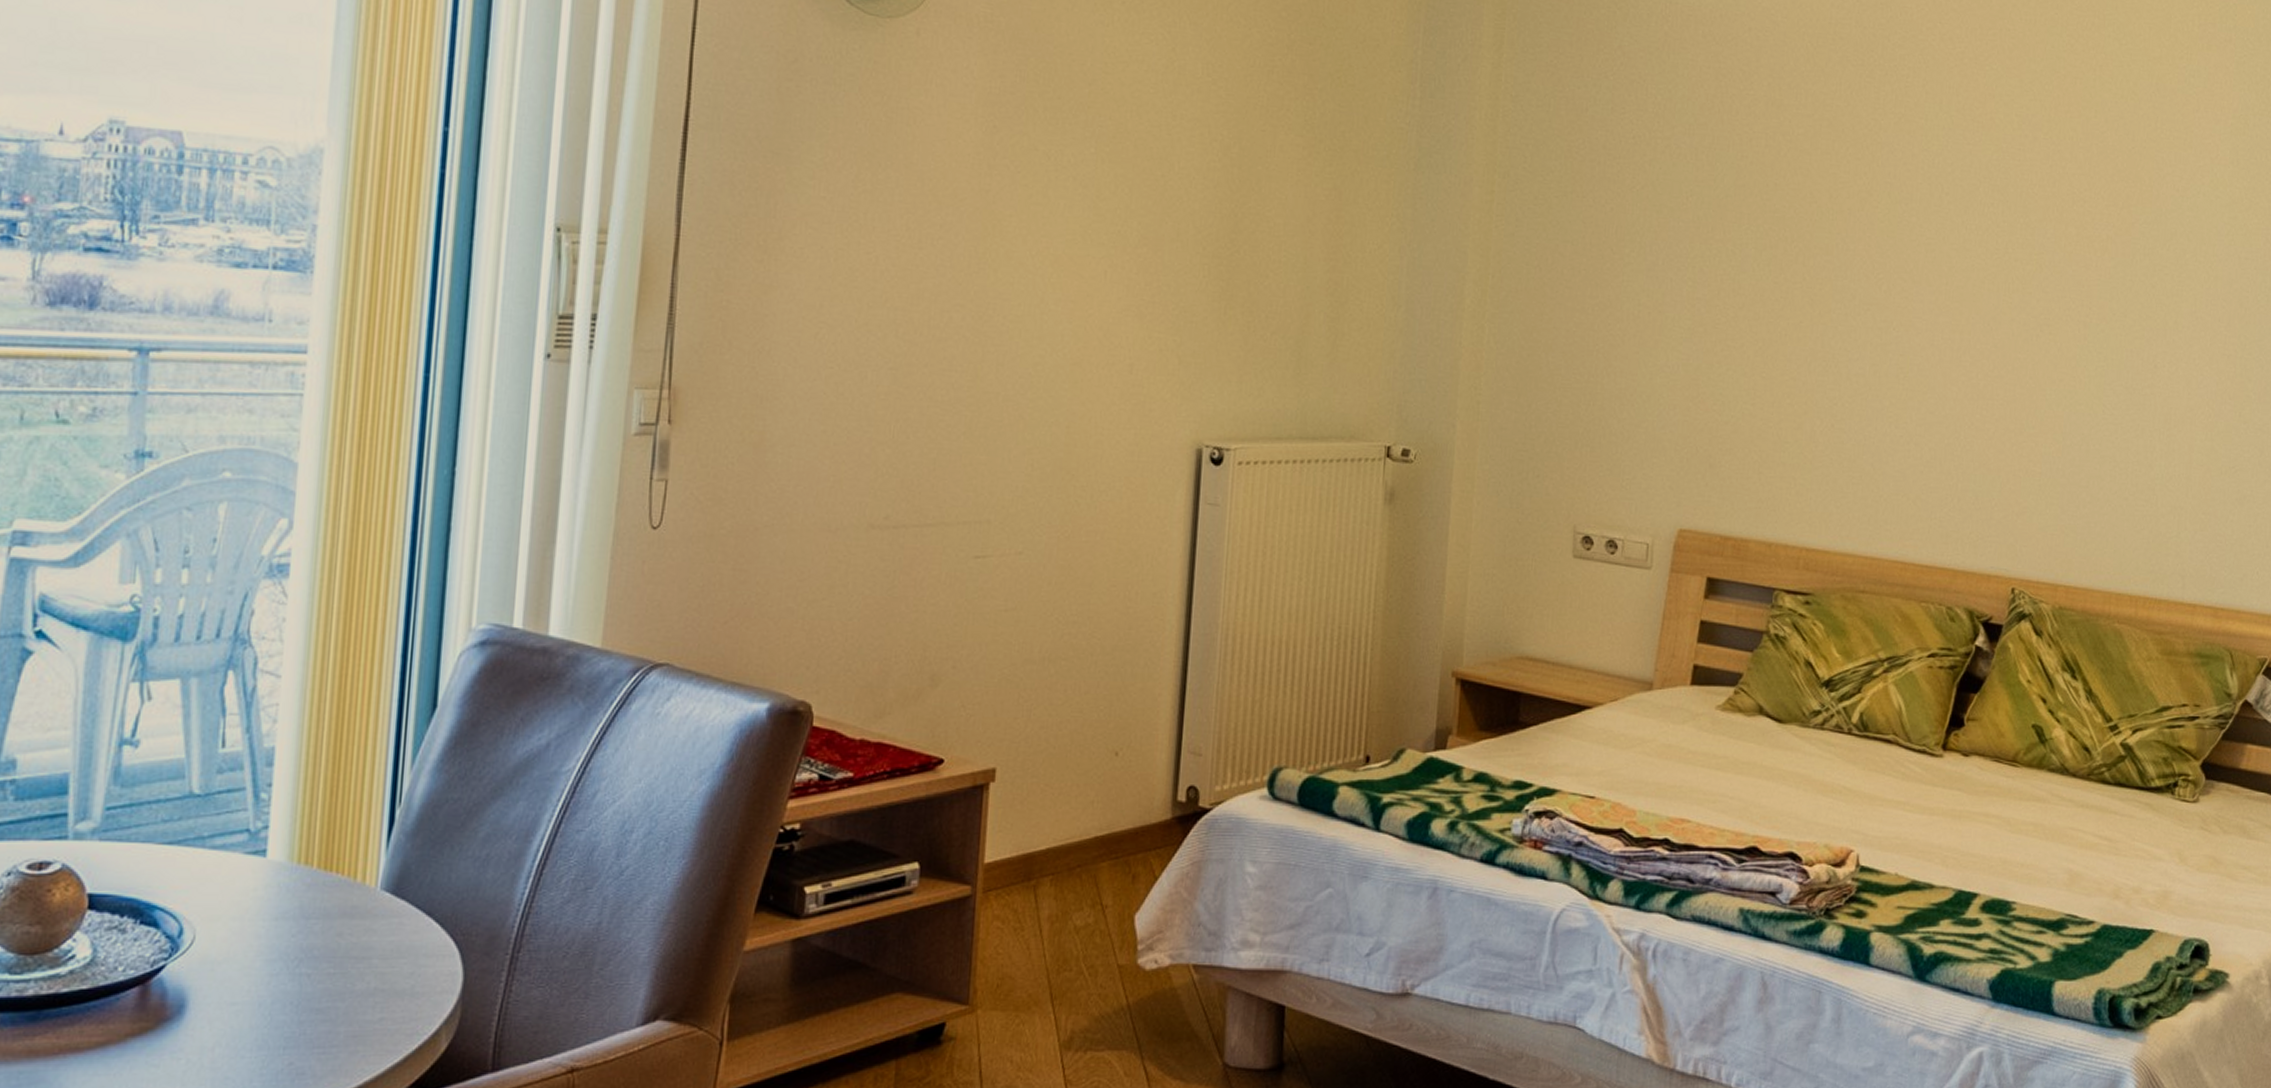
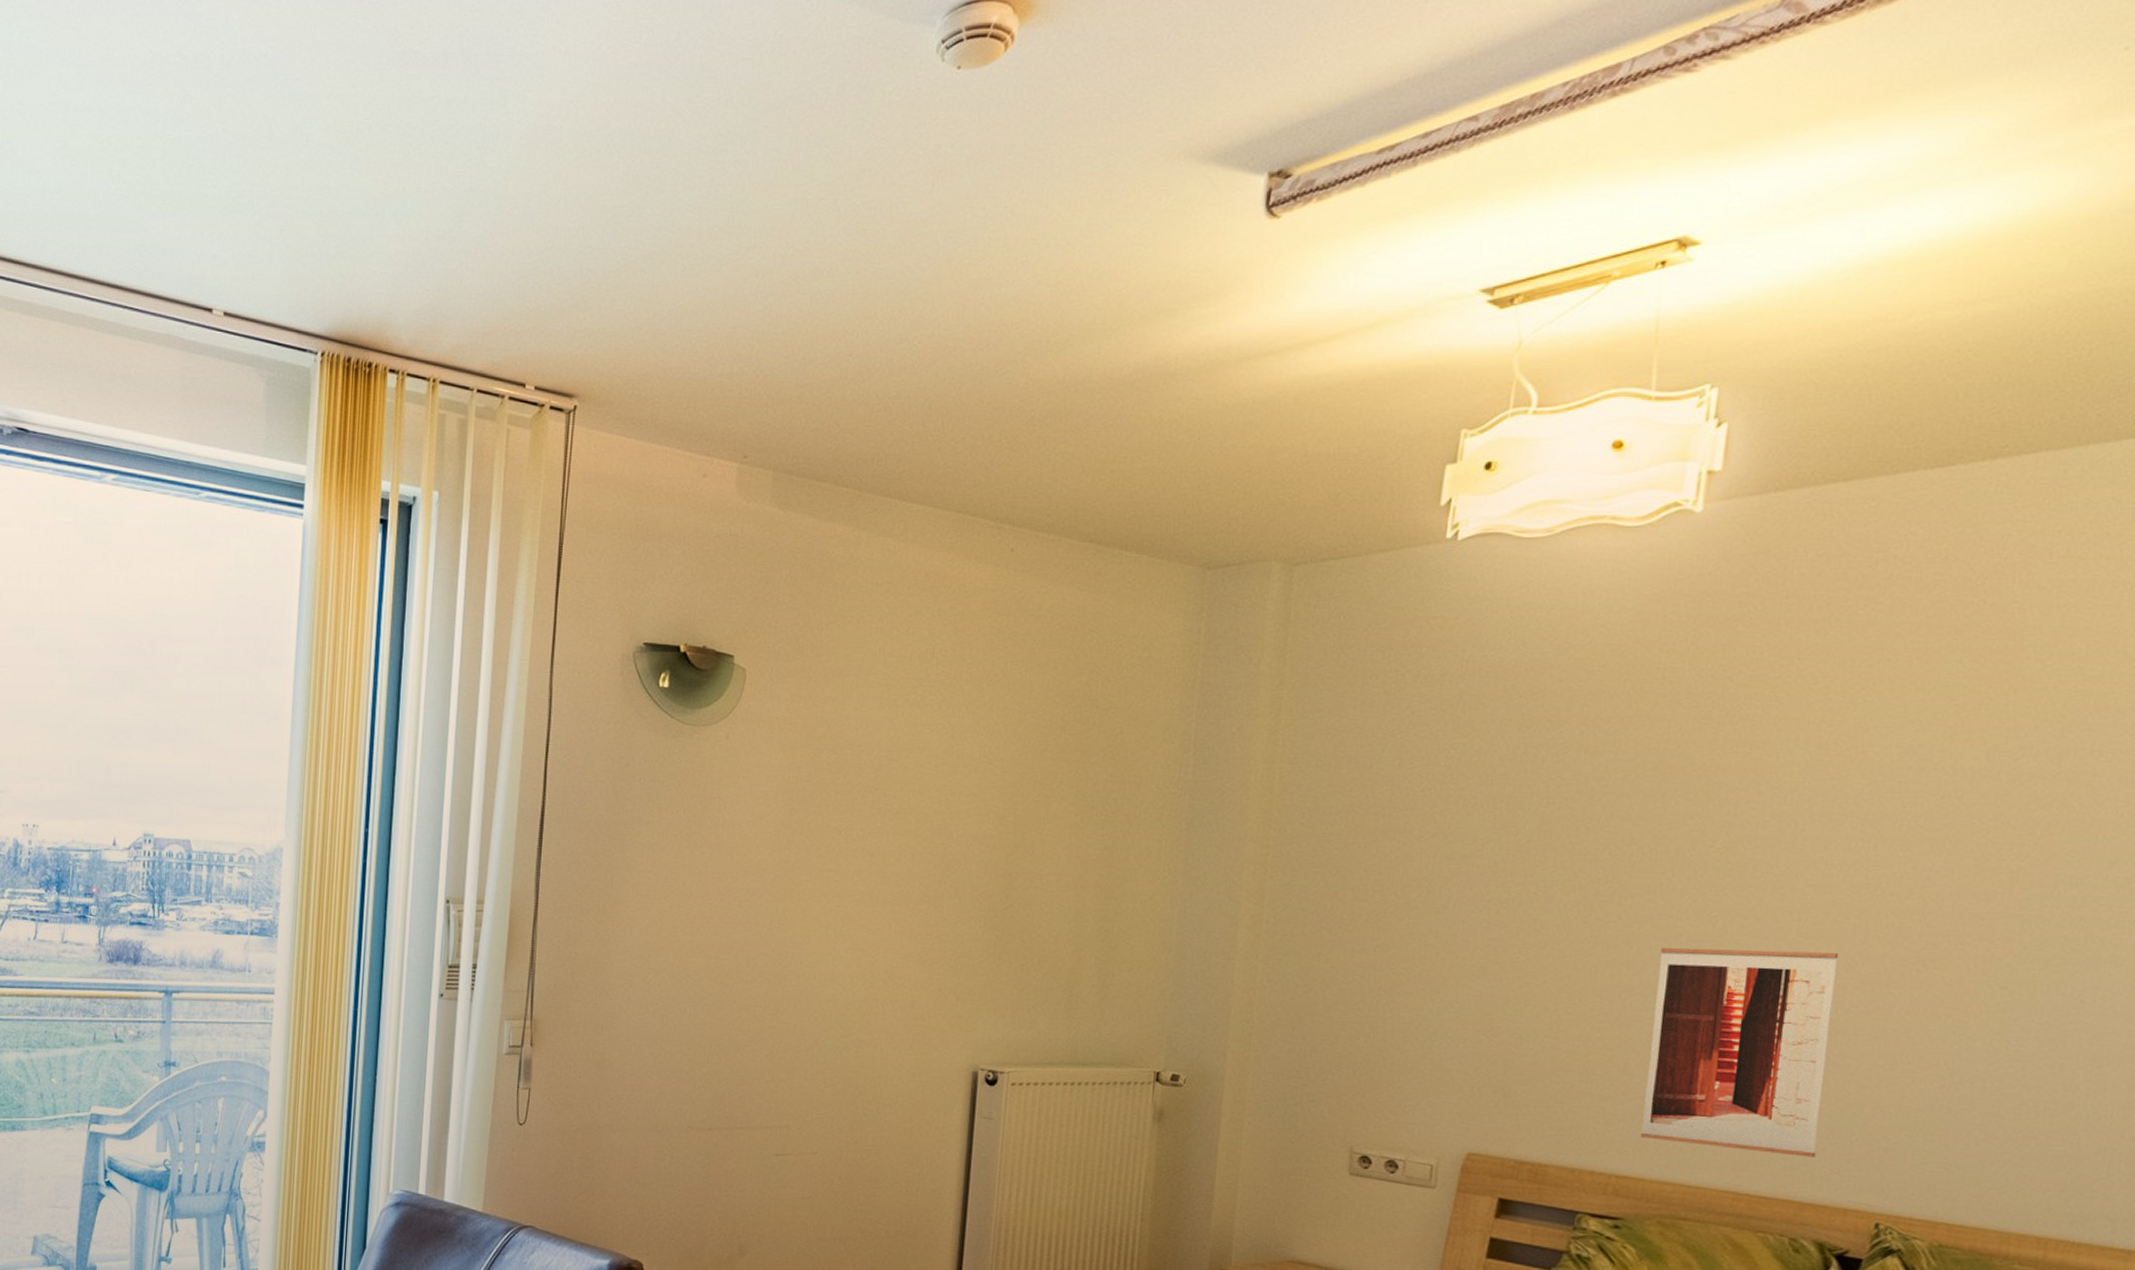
wall art: none [1825,310,1978,524] -> present [1640,947,1839,1158]

